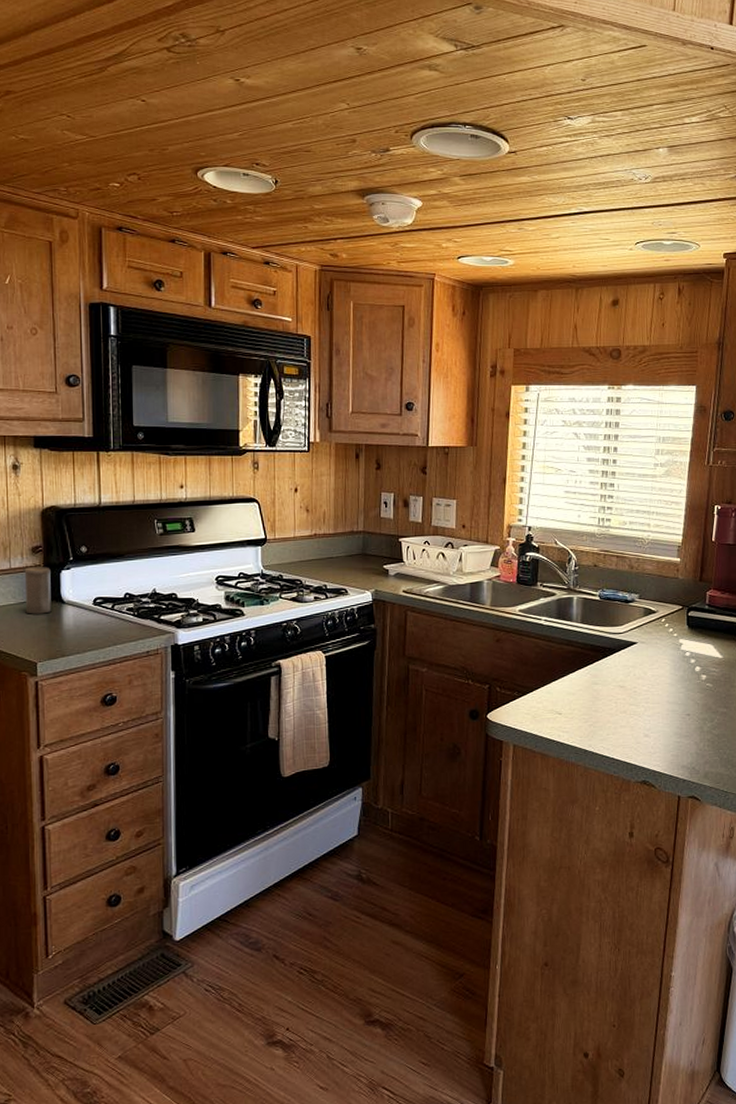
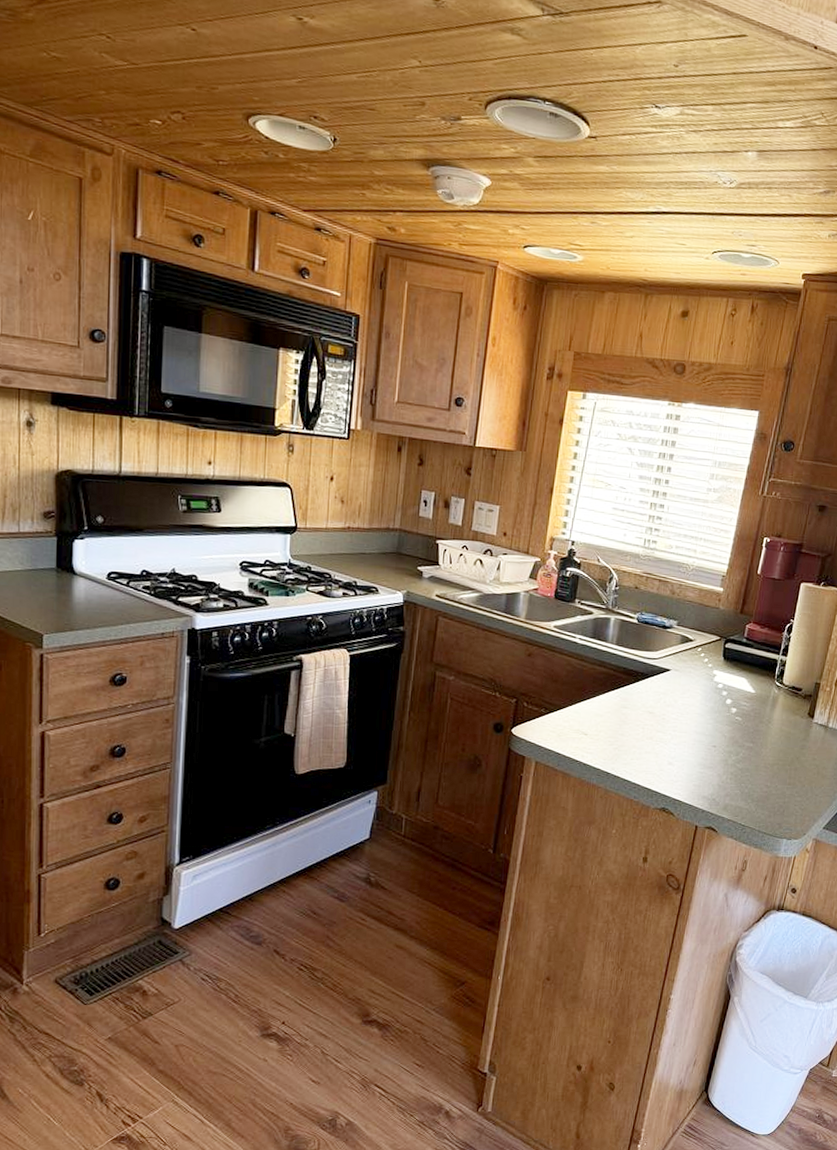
canister: present [24,567,52,614] -> none [33,533,63,584]

